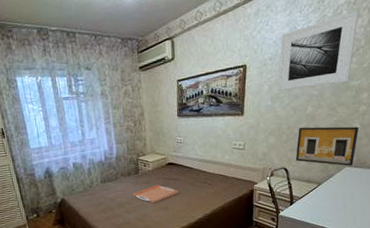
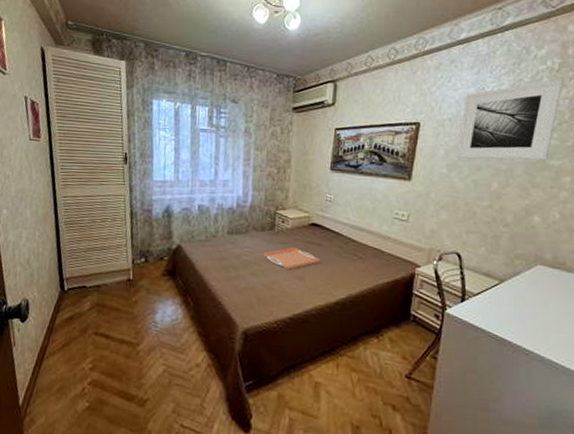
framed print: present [295,126,360,166] -> none [472,205,559,265]

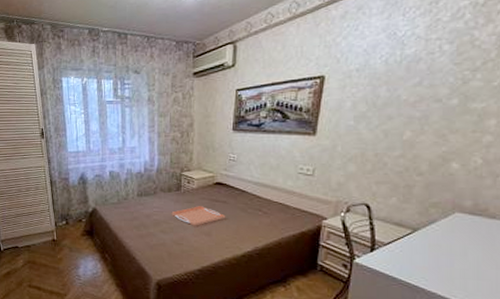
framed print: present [456,80,564,160] -> none [364,15,491,109]

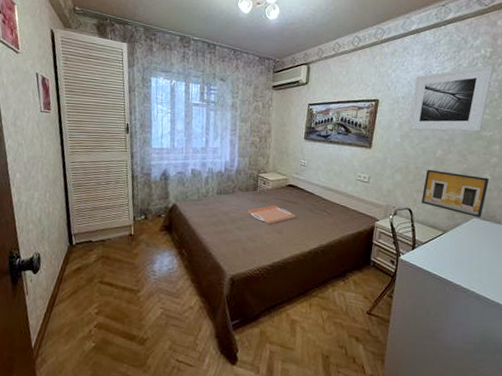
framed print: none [364,15,491,109] -> present [408,65,494,132]
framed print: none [382,155,481,212] -> present [421,169,490,218]

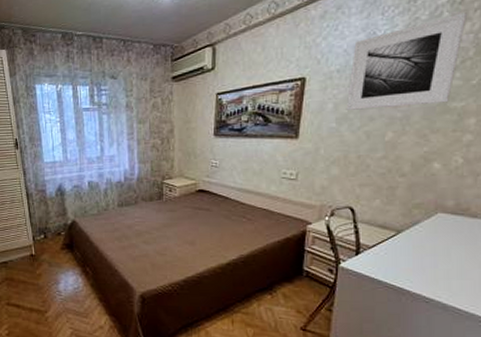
serving tray: present [247,205,296,224] -> none [153,215,210,236]
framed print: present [421,169,490,218] -> none [366,157,462,212]

